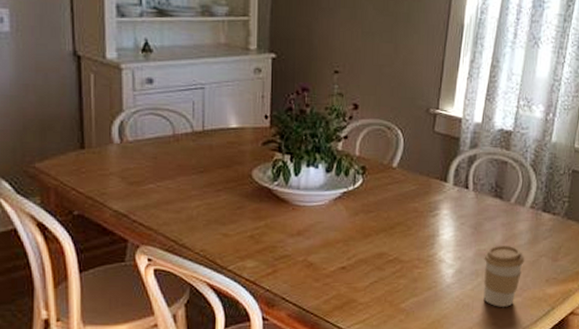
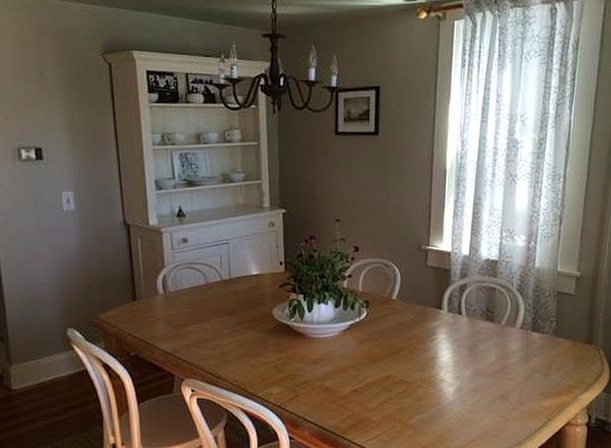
coffee cup: present [483,245,525,307] -> none [481,363,519,421]

